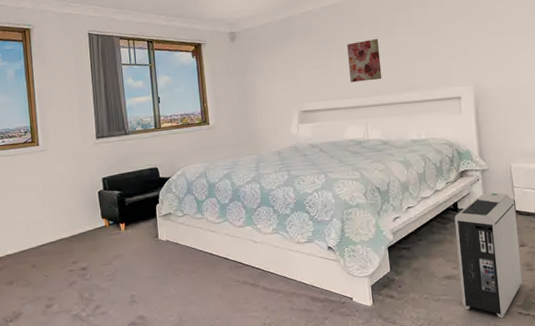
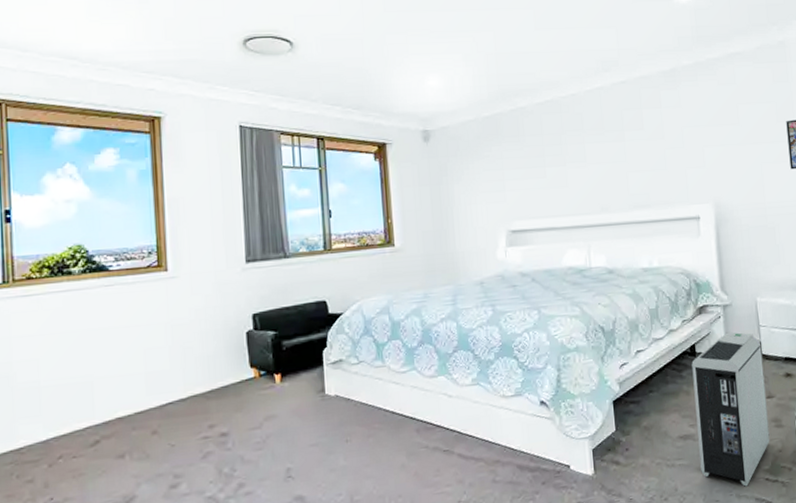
wall art: present [347,39,382,83] -> none [566,144,608,197]

